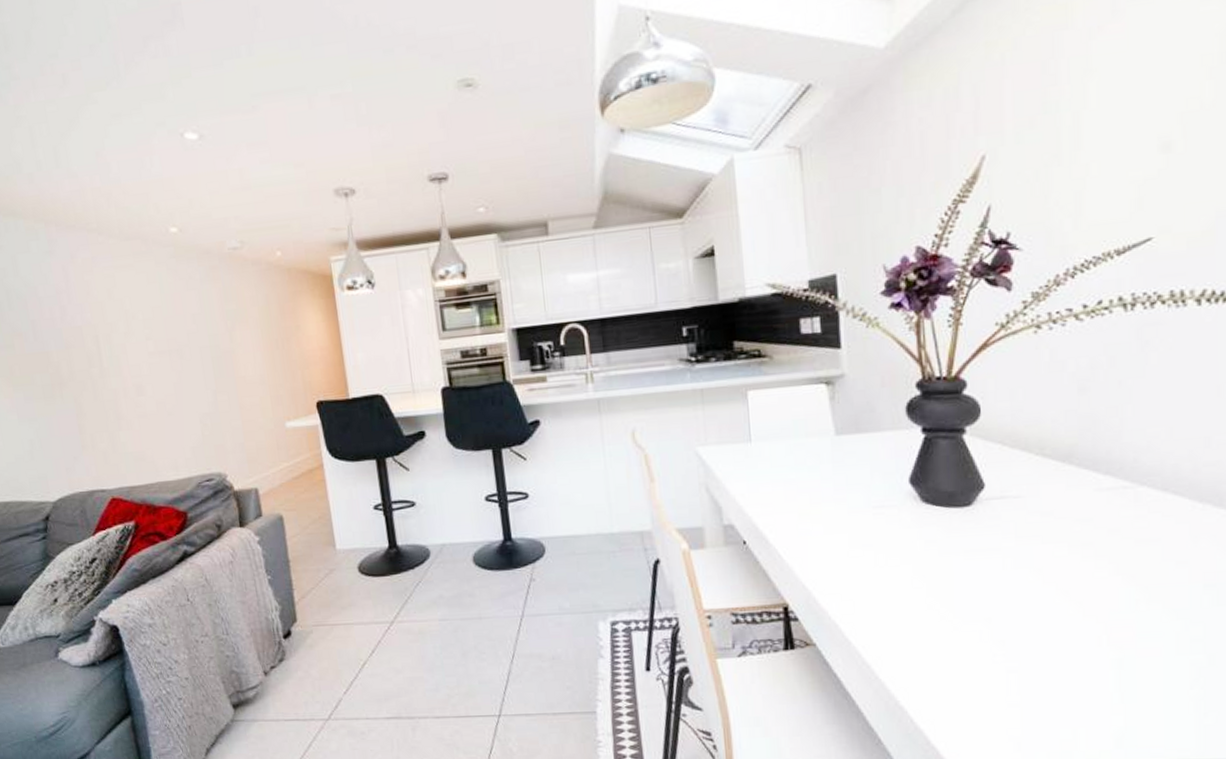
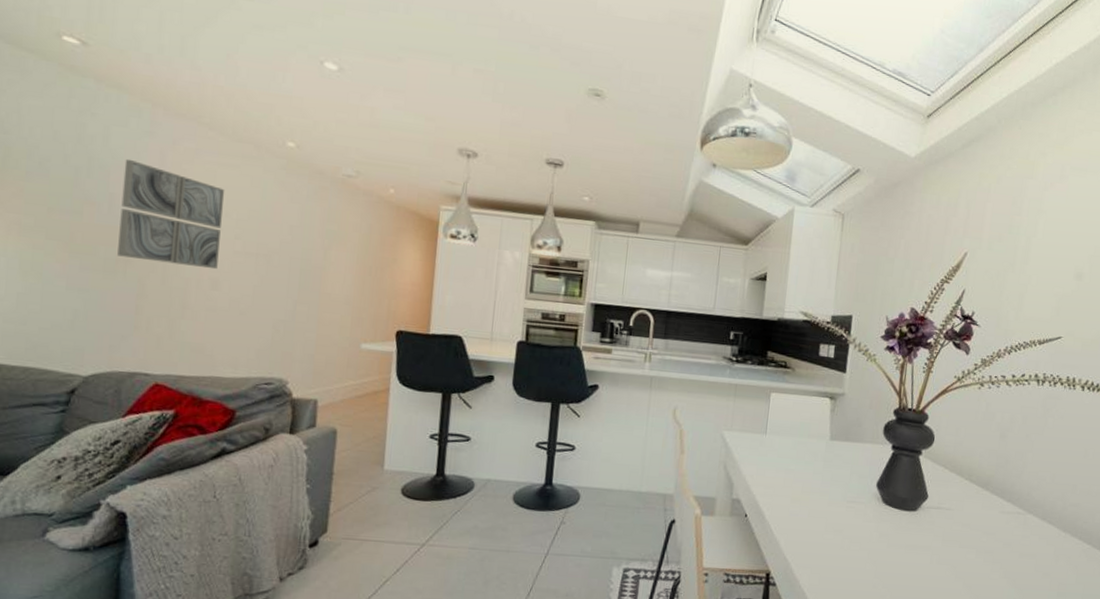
wall art: none [36,283,138,381] -> present [117,158,225,270]

